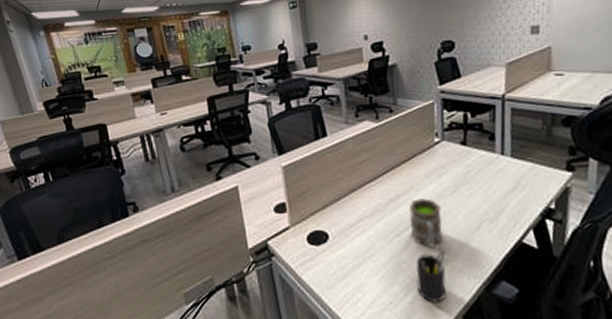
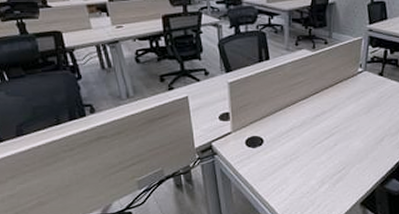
mug: present [409,198,443,248] -> none [329,116,356,153]
pen holder: present [416,247,448,303] -> none [330,153,356,193]

